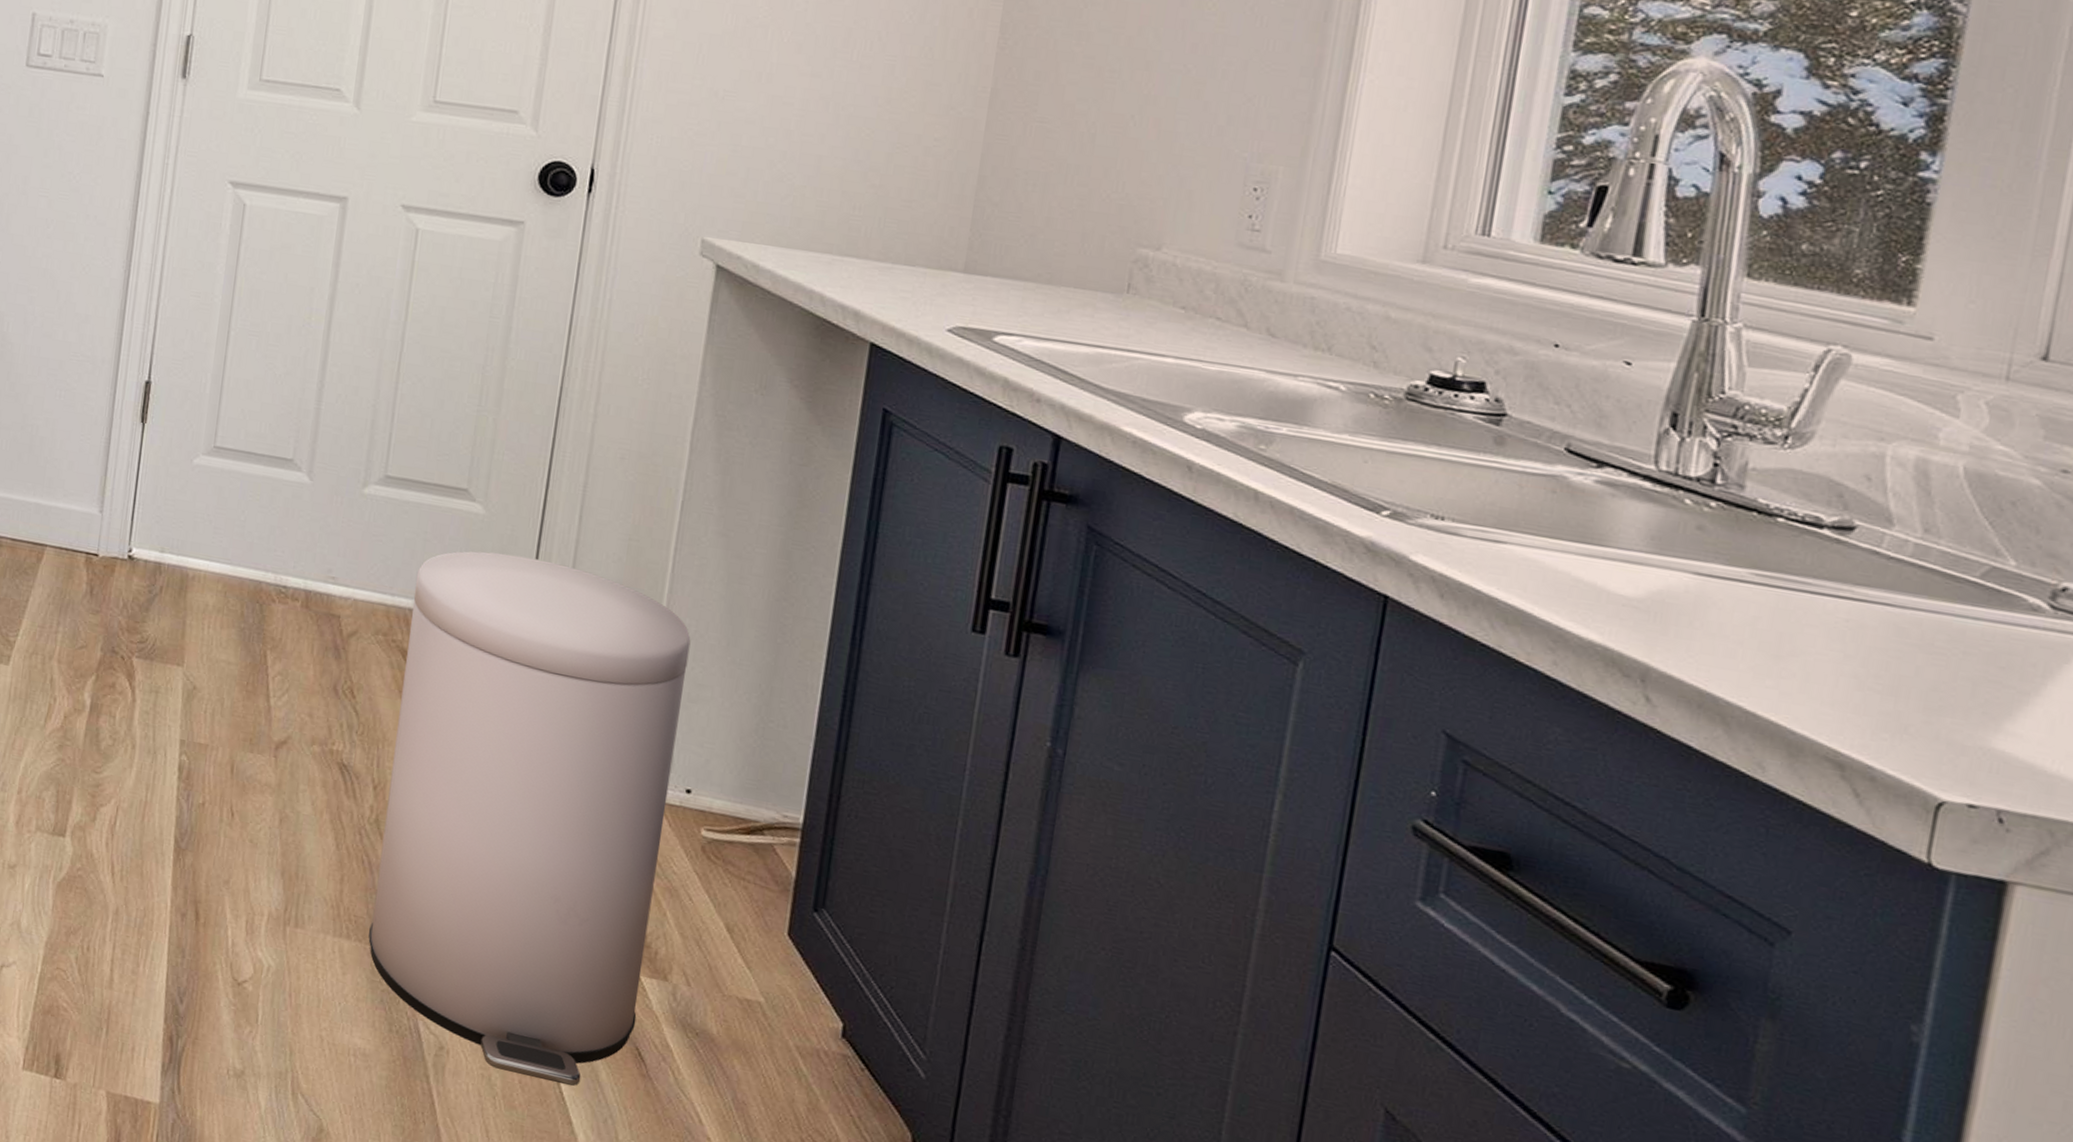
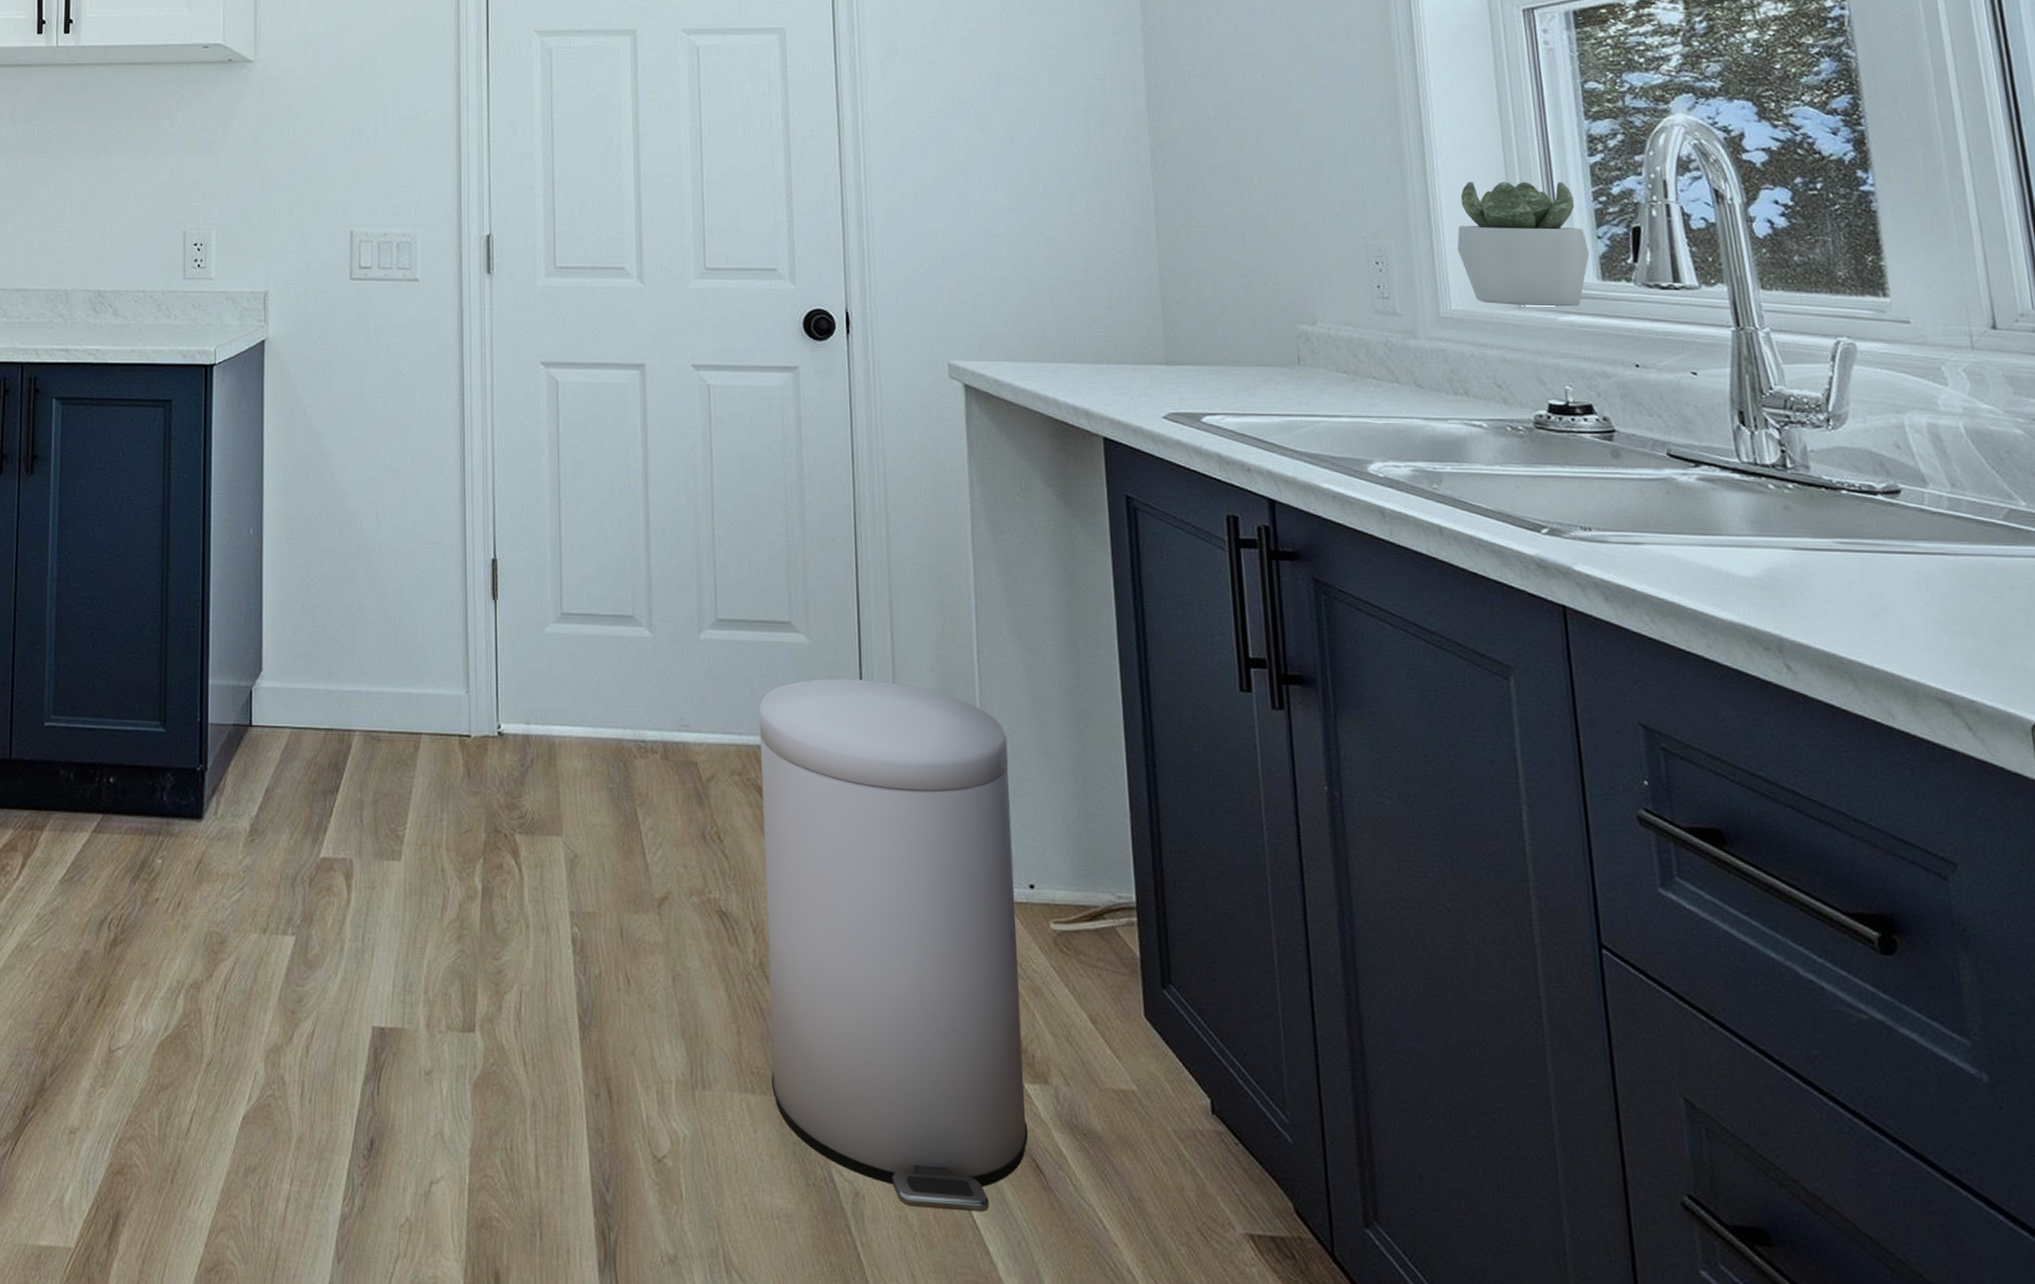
succulent plant: none [1361,108,1533,268] -> present [1457,182,1590,307]

